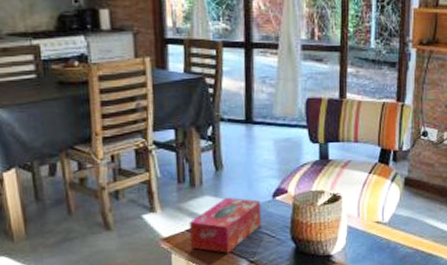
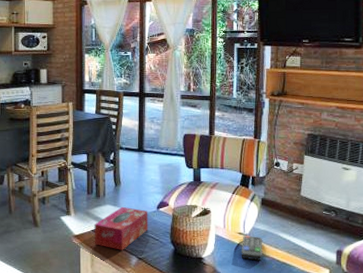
remote control: none [379,223,405,254] -> present [241,235,262,261]

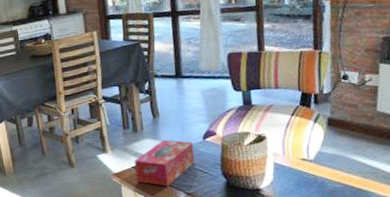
remote control: present [241,235,262,261] -> none [306,160,333,189]

